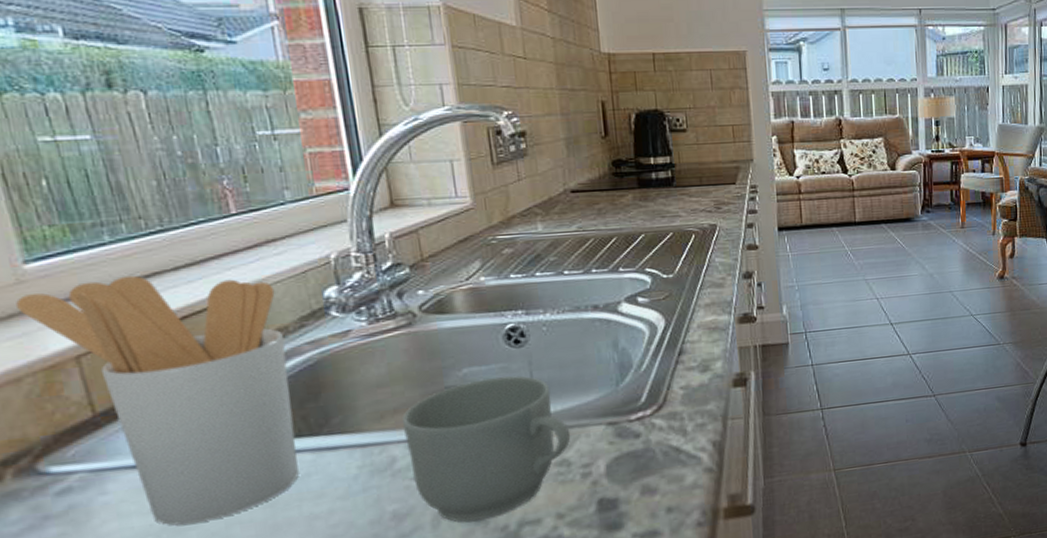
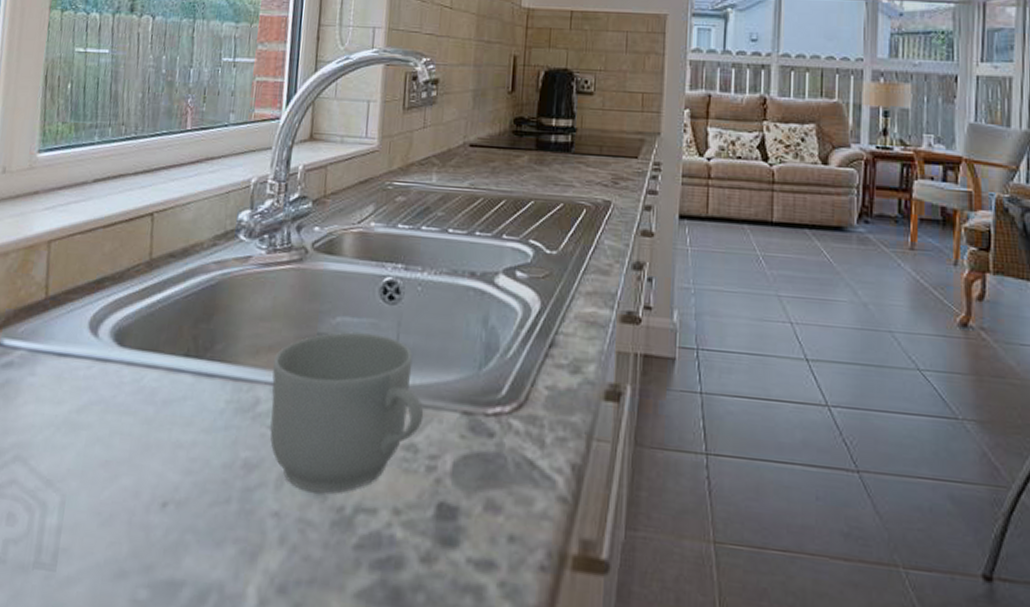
utensil holder: present [16,275,299,526] -> none [23,174,202,425]

